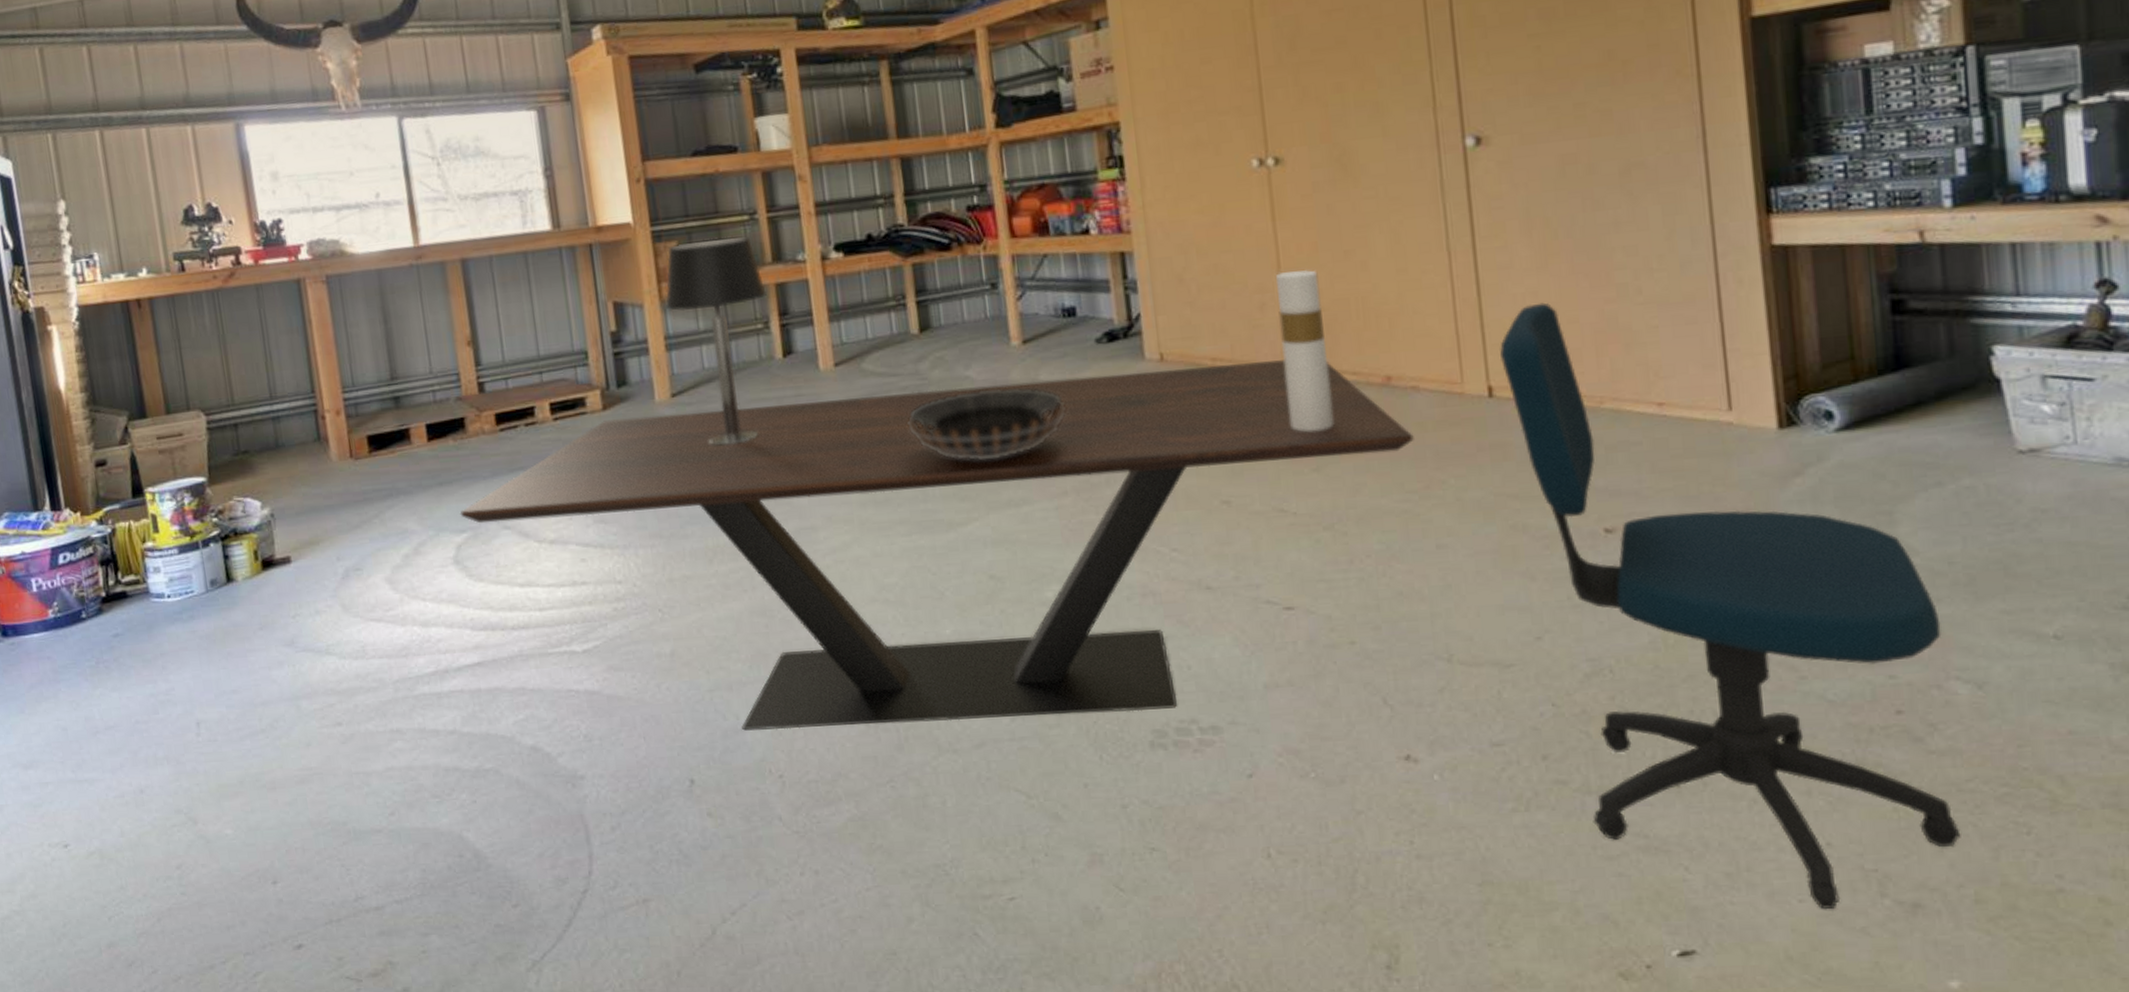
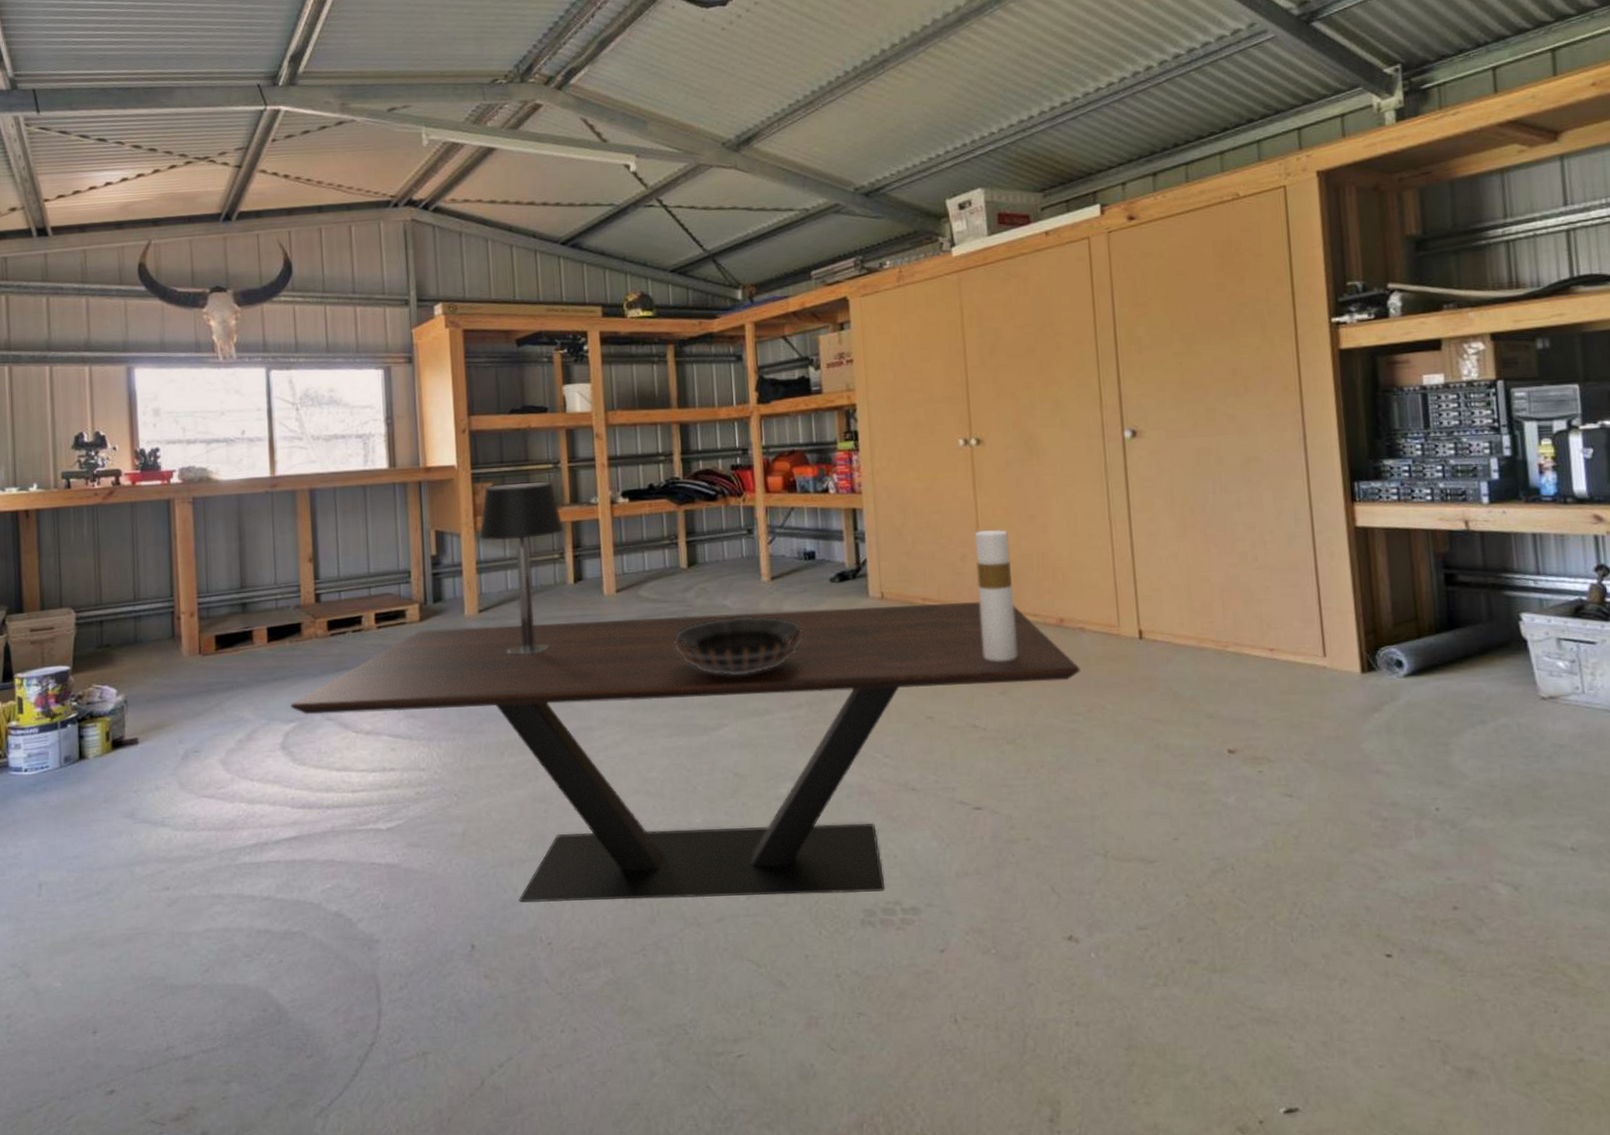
office chair: present [1500,302,1961,910] -> none [1148,564,1504,1075]

